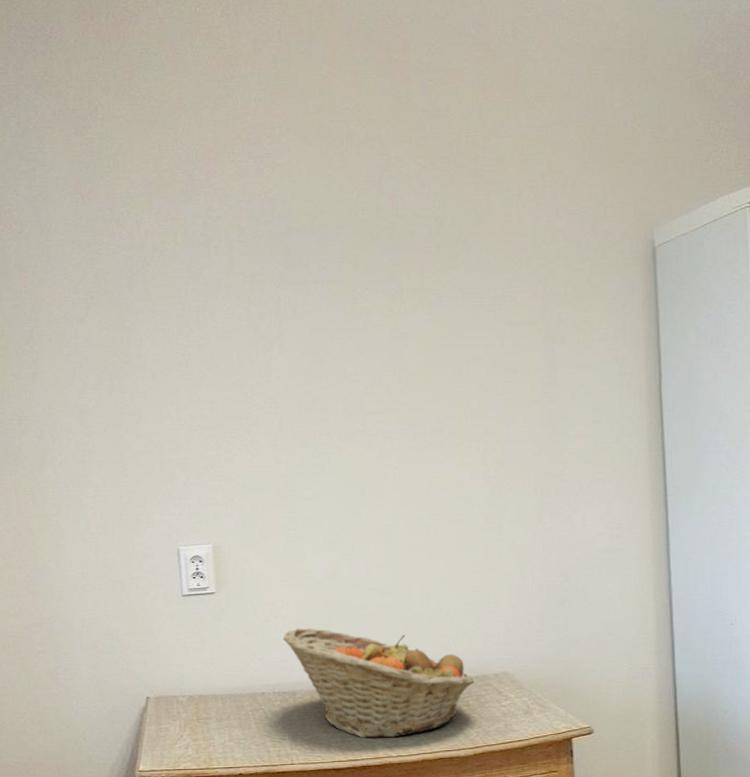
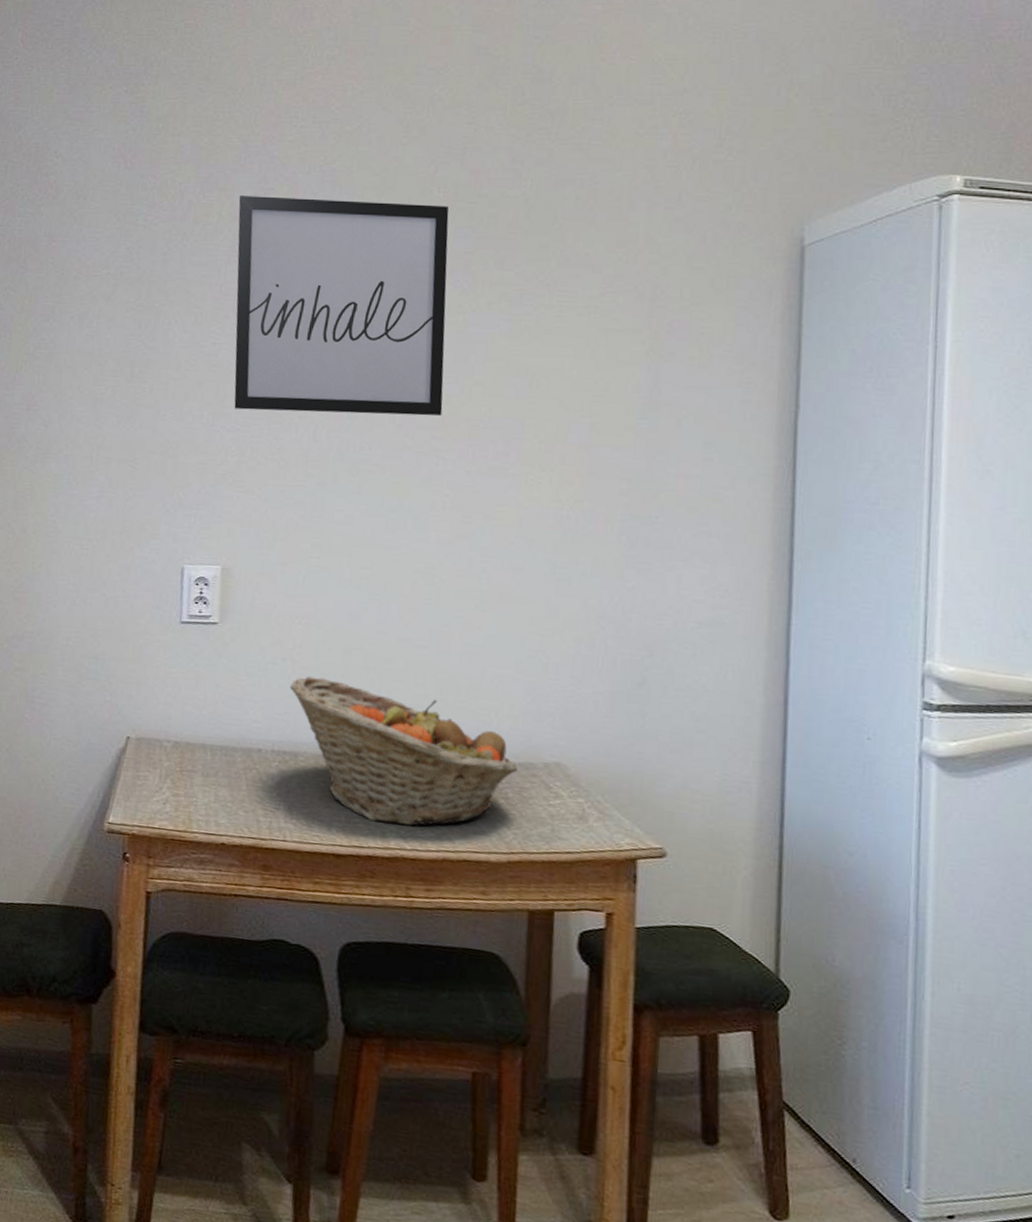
wall art: none [190,223,385,410] -> present [234,196,449,417]

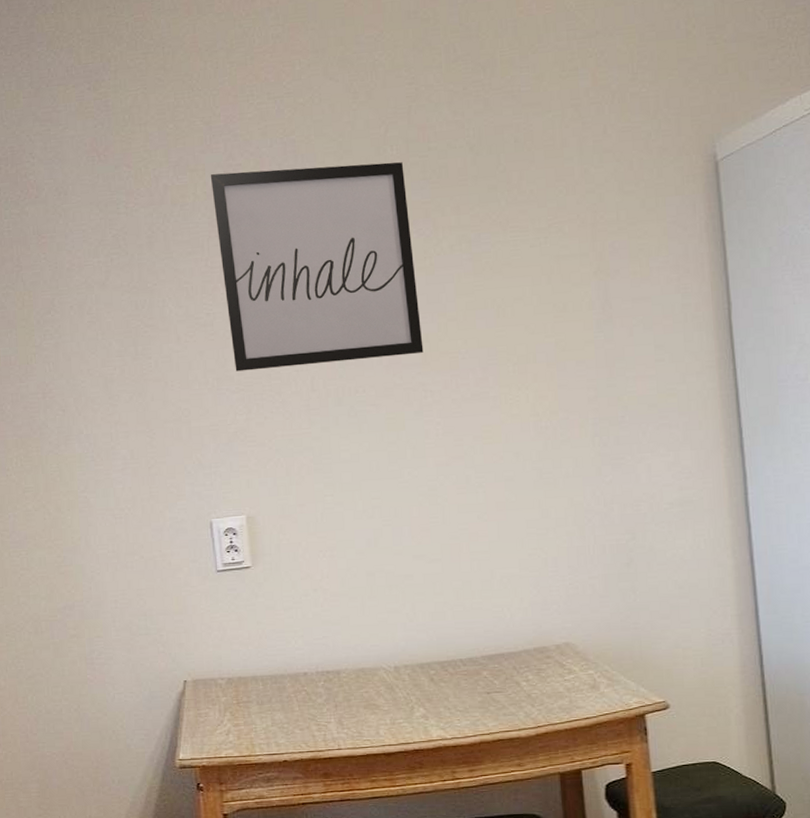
fruit basket: present [289,676,518,827] -> none [323,601,534,720]

